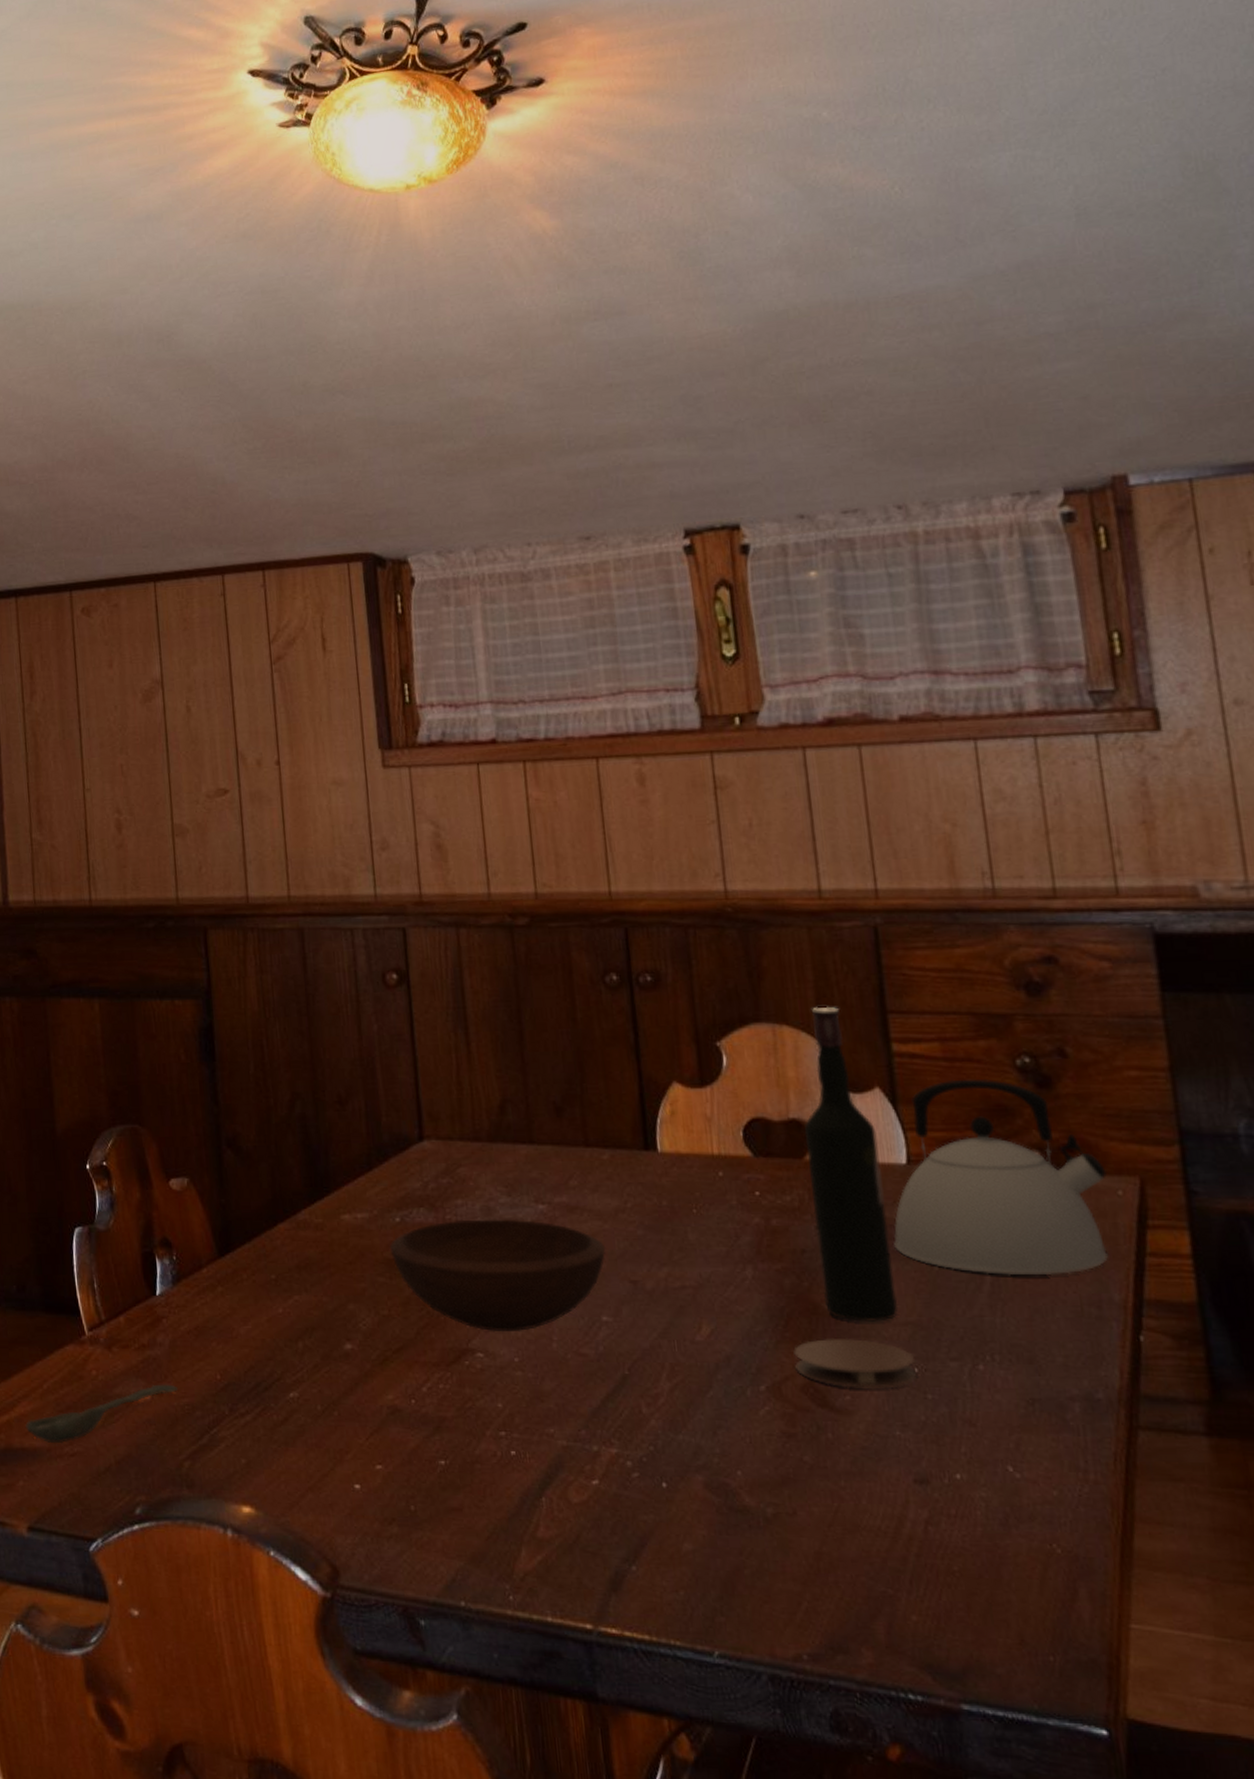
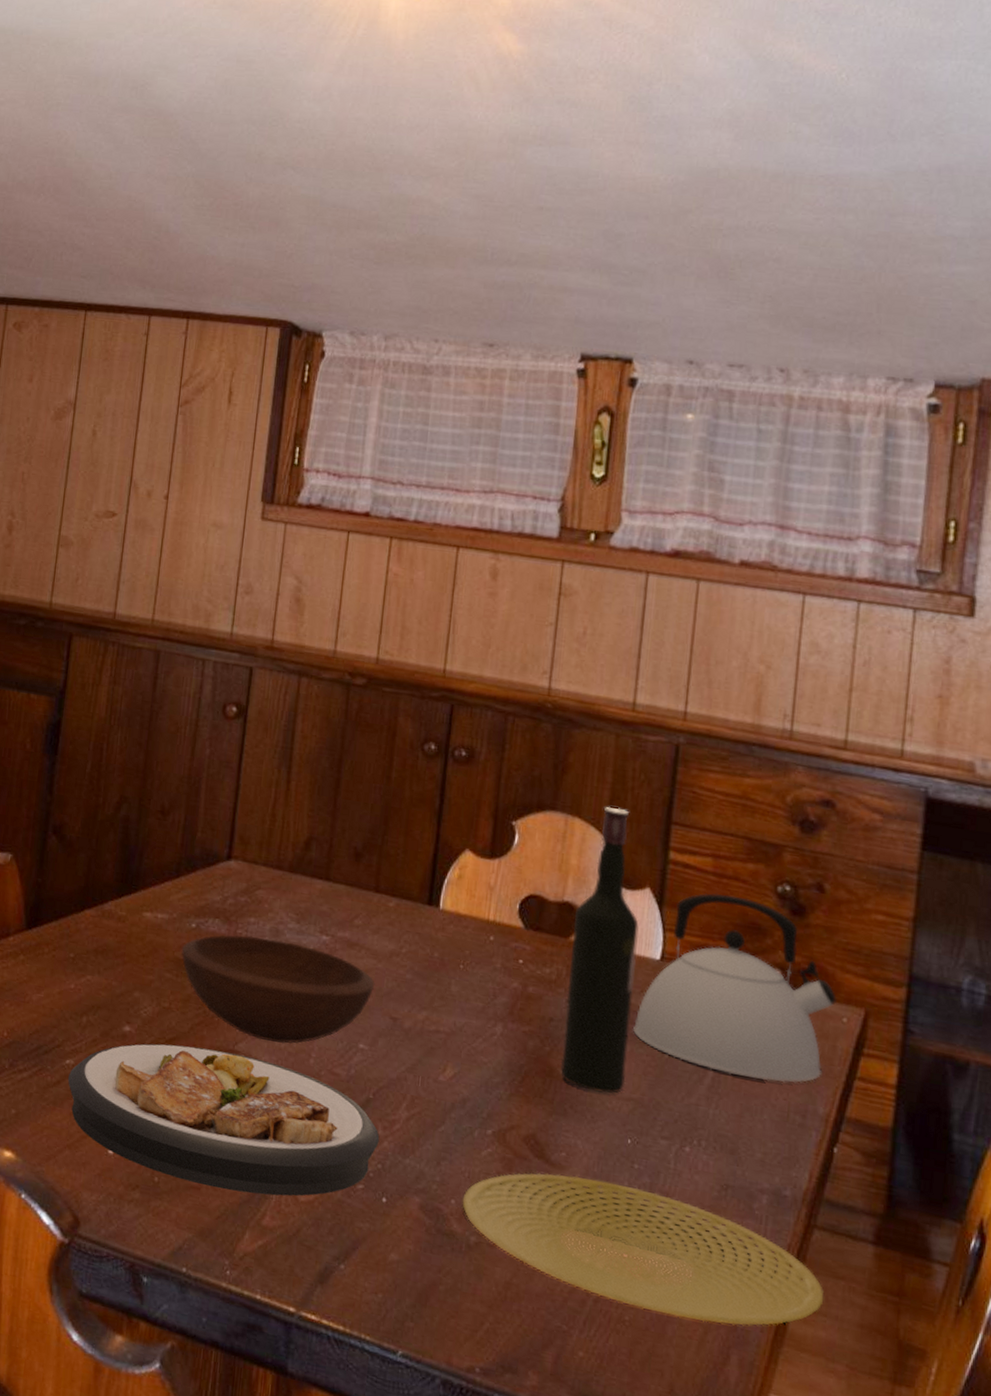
plate: none [295,1352,646,1506] -> present [67,1043,380,1197]
plate: none [749,1419,1167,1557] -> present [462,1172,824,1326]
coaster: present [793,1337,918,1389] -> none [522,1098,630,1154]

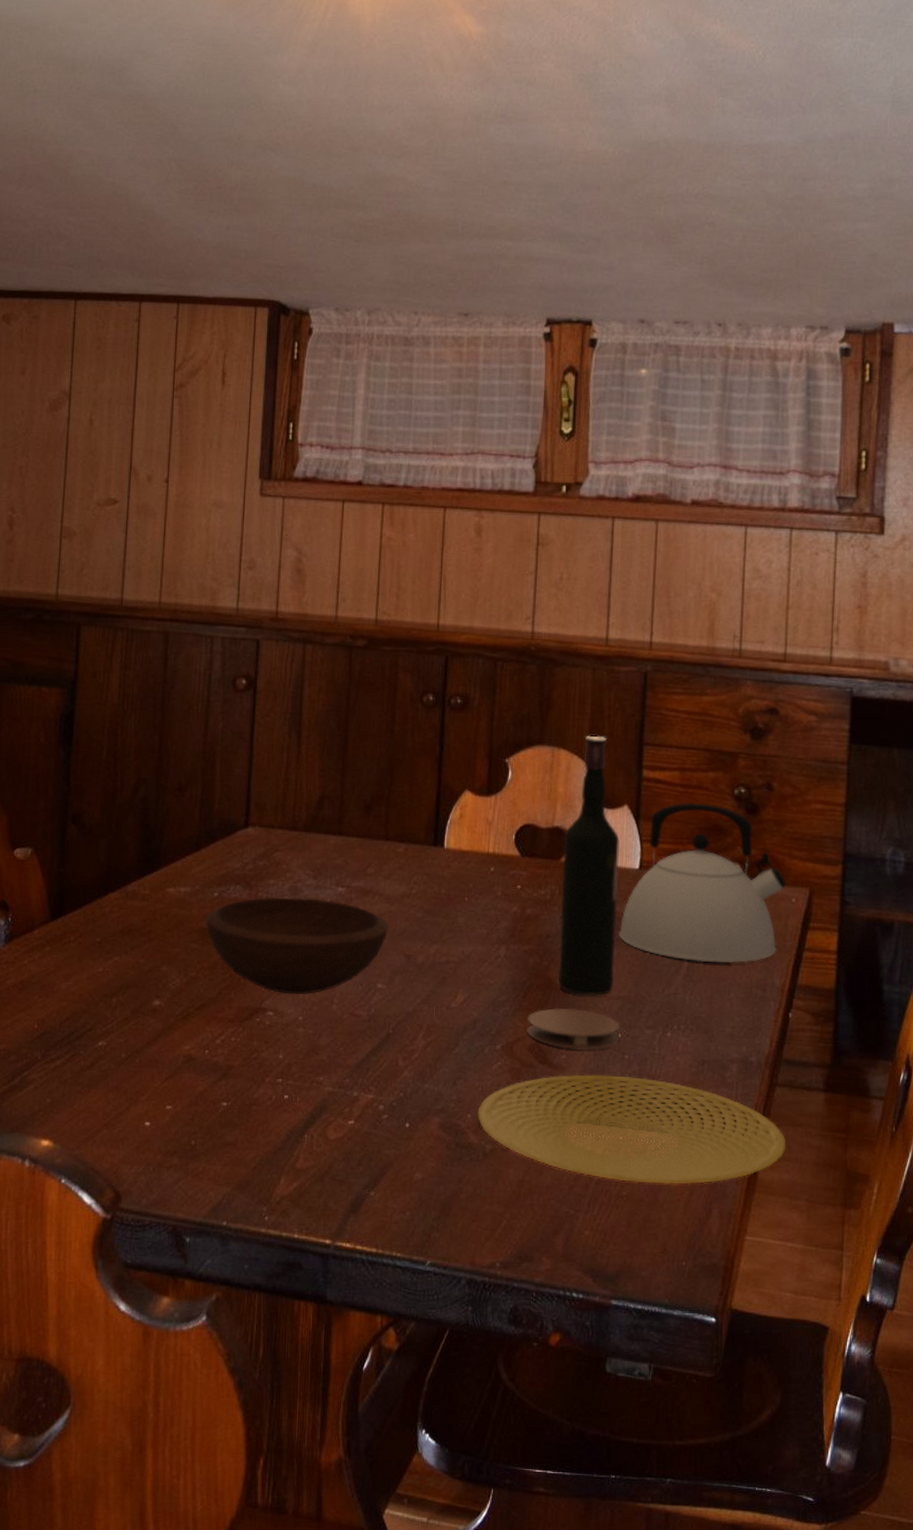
plate: present [67,1043,380,1197] -> none [101,1010,401,1141]
coaster: none [522,1098,630,1154] -> present [527,1007,620,1050]

